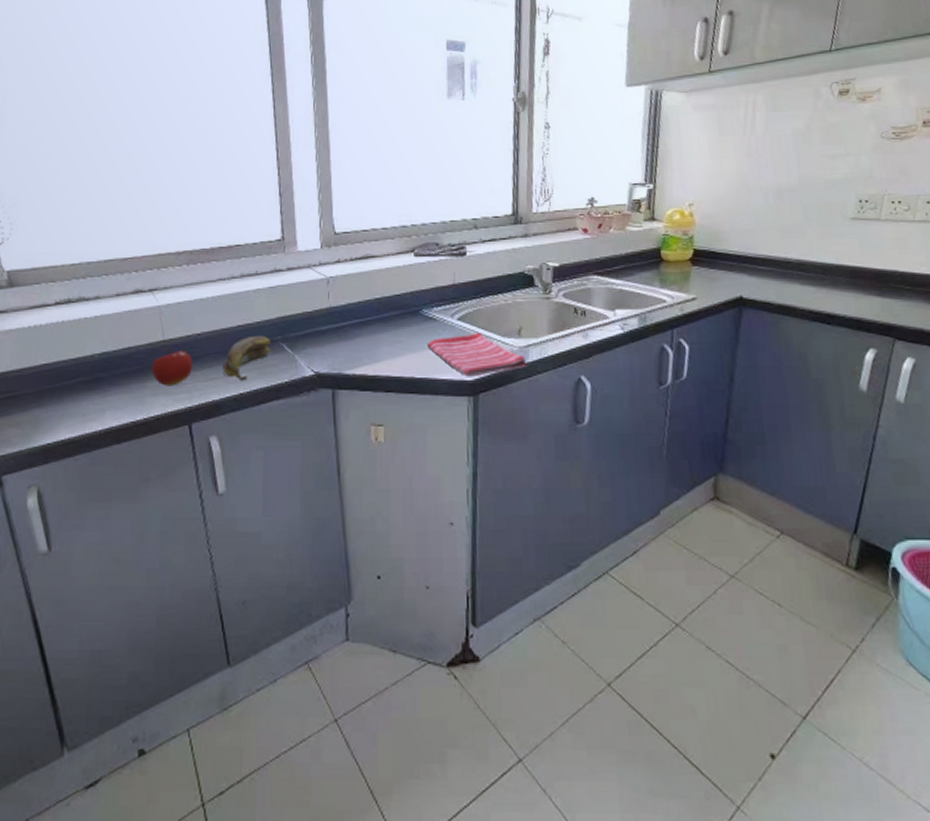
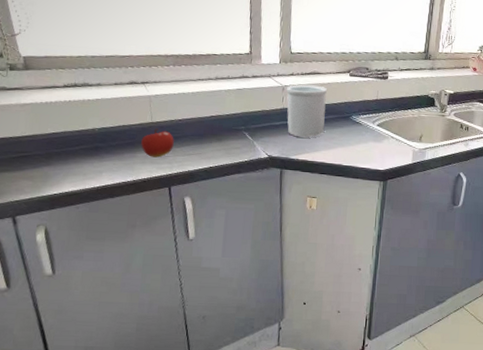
banana: present [222,335,272,382] -> none [197,124,237,159]
utensil holder: none [333,272,386,344] -> present [286,84,327,138]
dish towel: present [428,333,527,377] -> none [354,136,424,168]

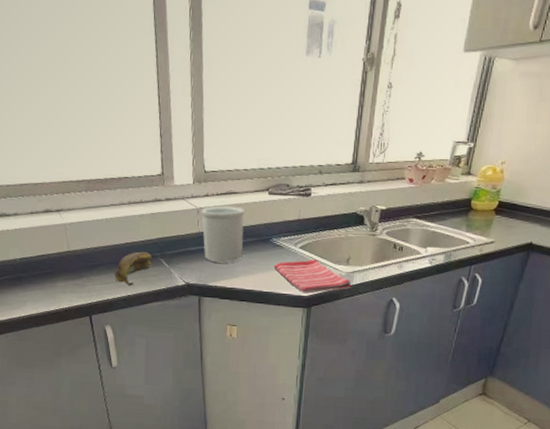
fruit: present [141,128,174,158] -> none [60,257,91,287]
banana: none [197,124,237,159] -> present [114,251,153,287]
dish towel: none [354,136,424,168] -> present [274,259,352,294]

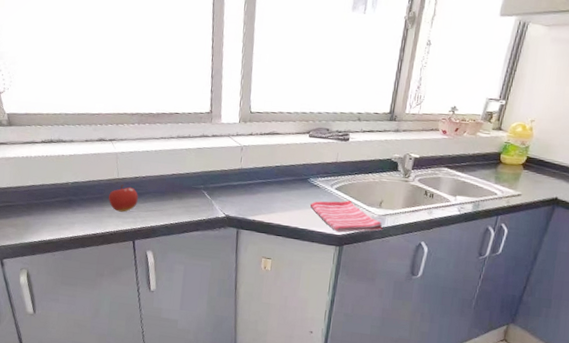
fruit: none [60,257,91,287] -> present [108,184,138,212]
banana: present [114,251,153,287] -> none [159,182,196,216]
utensil holder: present [202,206,244,263] -> none [245,145,285,199]

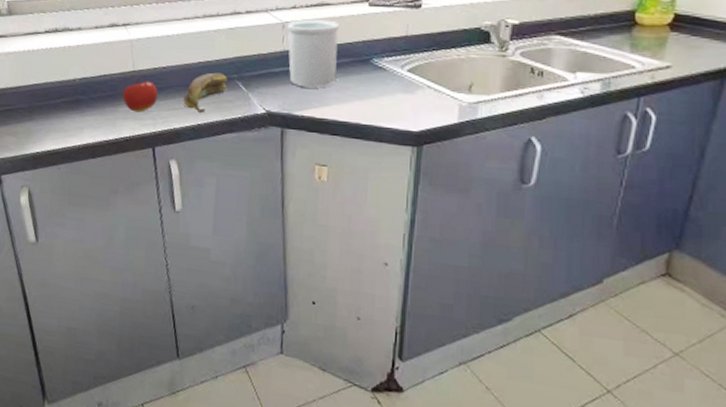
banana: none [159,182,196,216] -> present [183,72,228,114]
utensil holder: none [245,145,285,199] -> present [287,19,339,88]
dish towel: present [310,200,383,233] -> none [375,85,475,128]

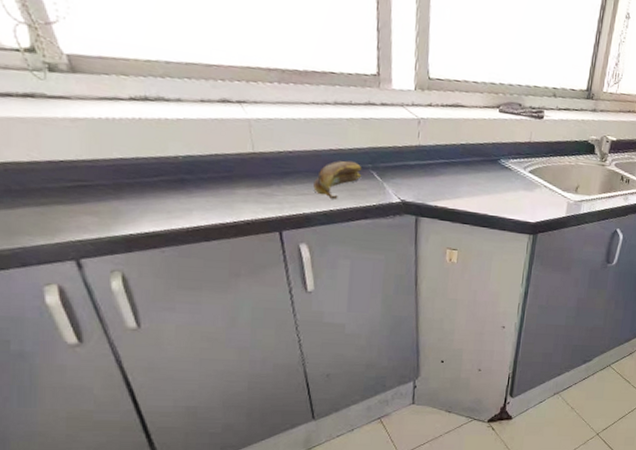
fruit: present [123,78,158,113] -> none [241,160,284,196]
utensil holder: present [287,19,339,88] -> none [423,118,472,182]

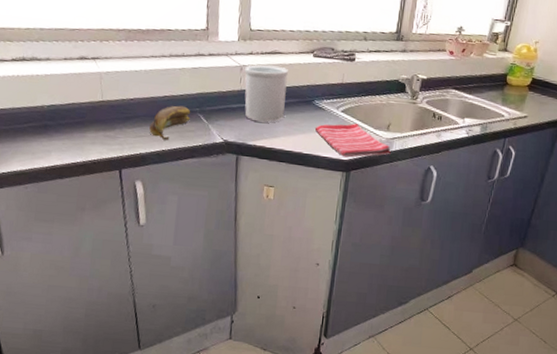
utensil holder: none [423,118,472,182] -> present [244,64,288,122]
dish towel: none [501,185,579,220] -> present [315,123,391,158]

